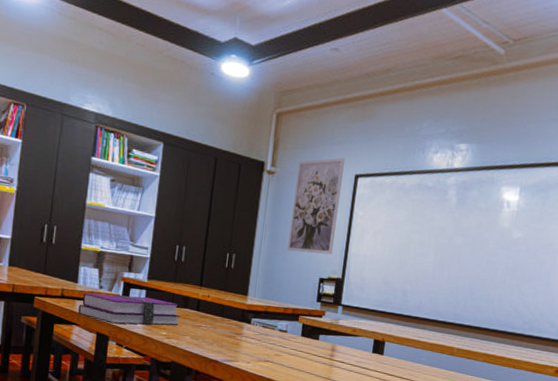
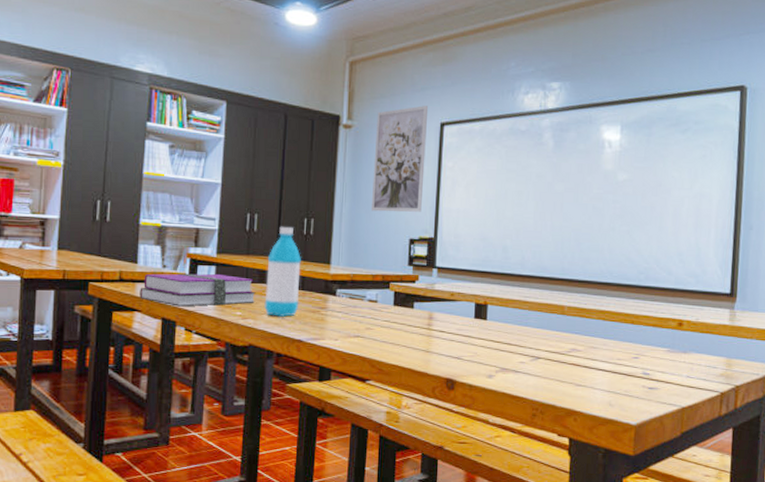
water bottle: none [187,259,222,339] -> present [264,226,301,317]

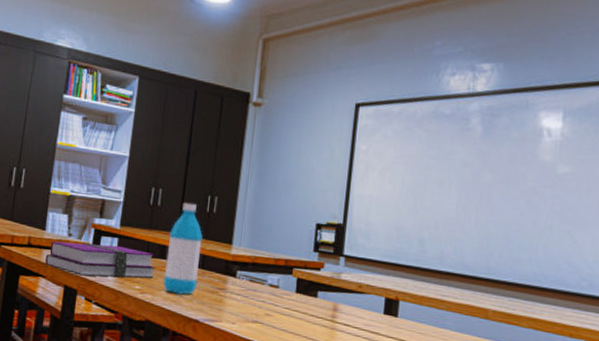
wall art: present [370,105,429,212] -> none [277,85,344,196]

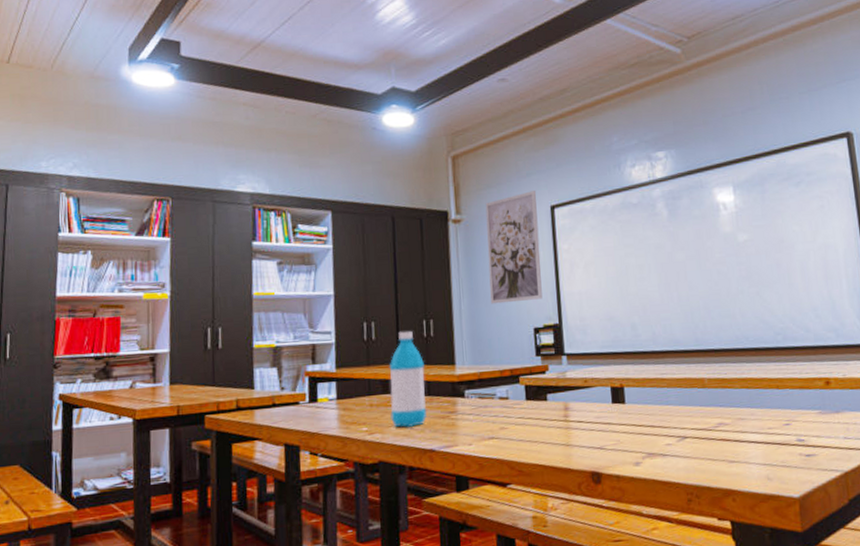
hardback book: present [45,241,156,279] -> none [259,389,381,430]
wall art: none [277,85,344,196] -> present [485,191,543,304]

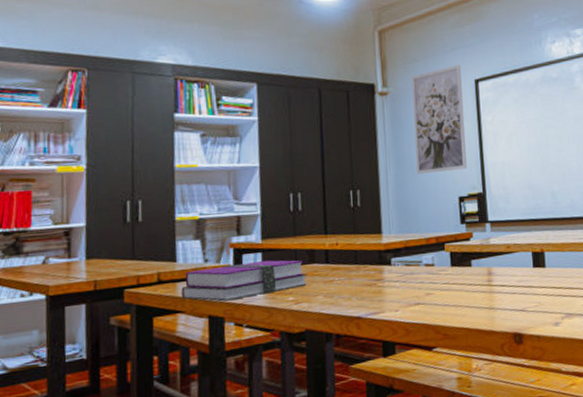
hardback book: none [259,389,381,430] -> present [181,260,308,302]
water bottle: present [389,330,427,427] -> none [315,201,354,296]

